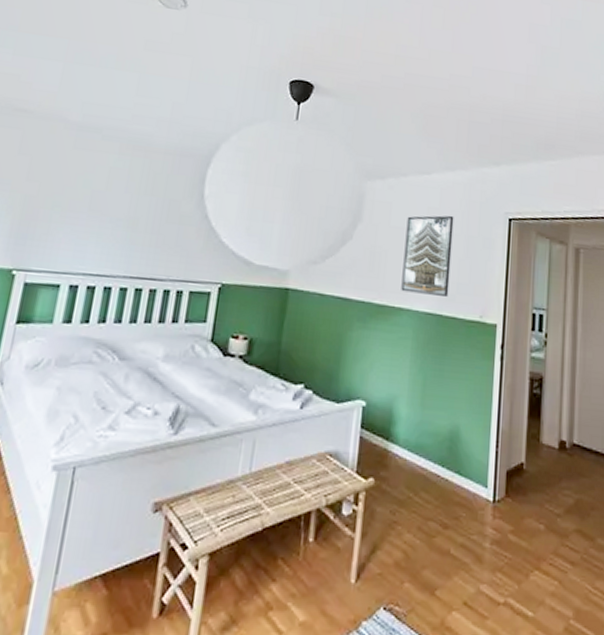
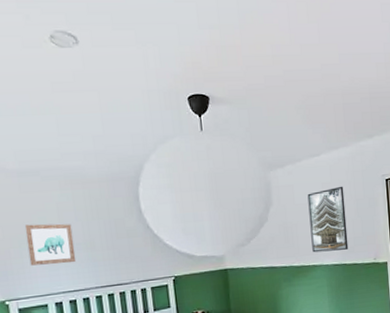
wall art: none [56,185,119,241] -> present [24,223,77,266]

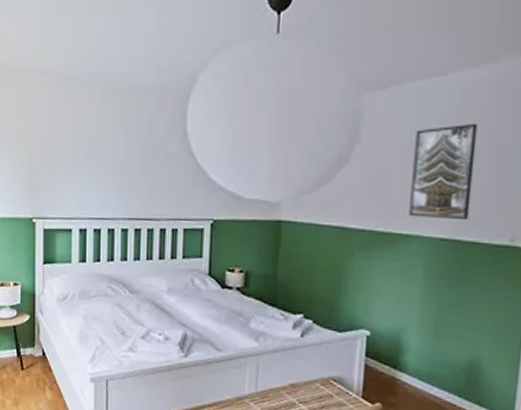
wall art: present [24,223,77,266] -> none [61,136,108,186]

